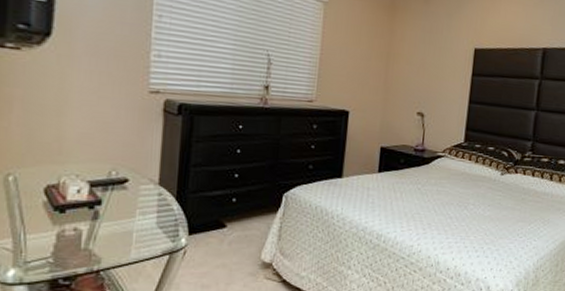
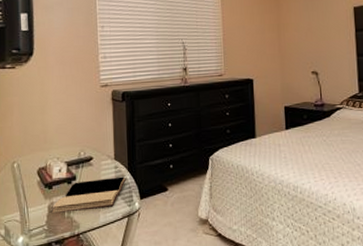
book: none [62,206,172,244] -> present [52,176,126,213]

